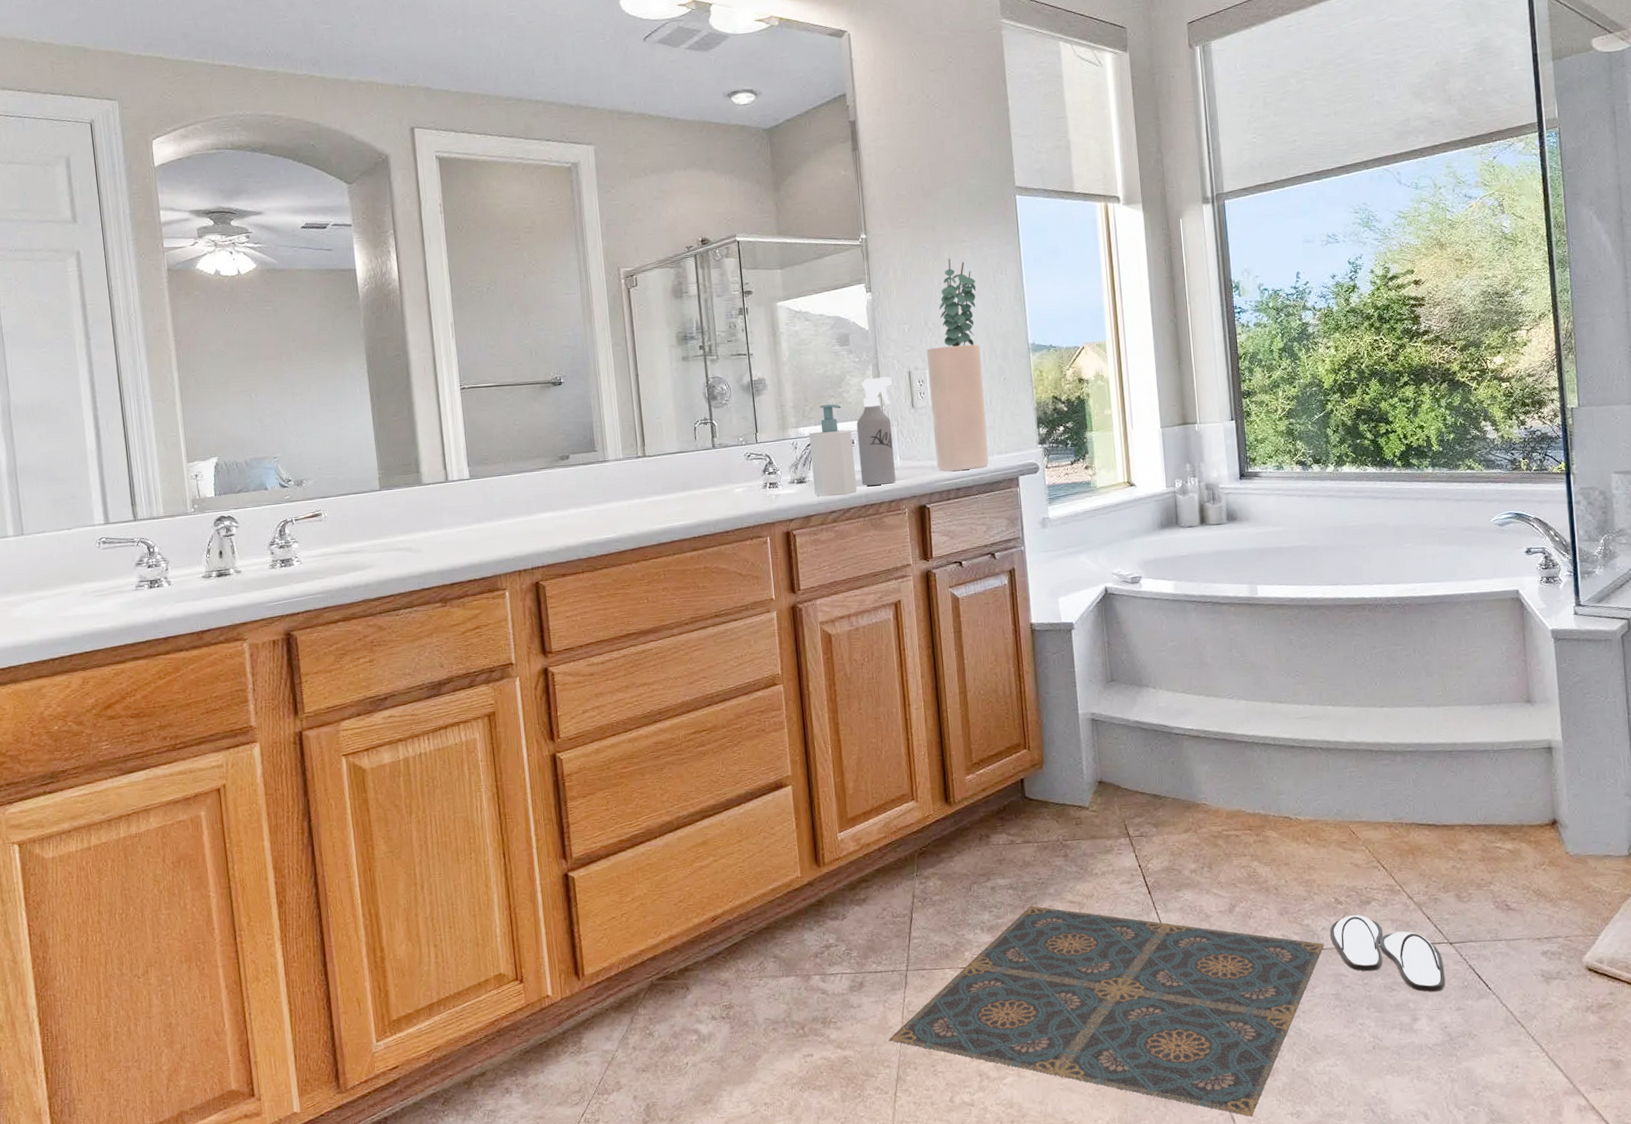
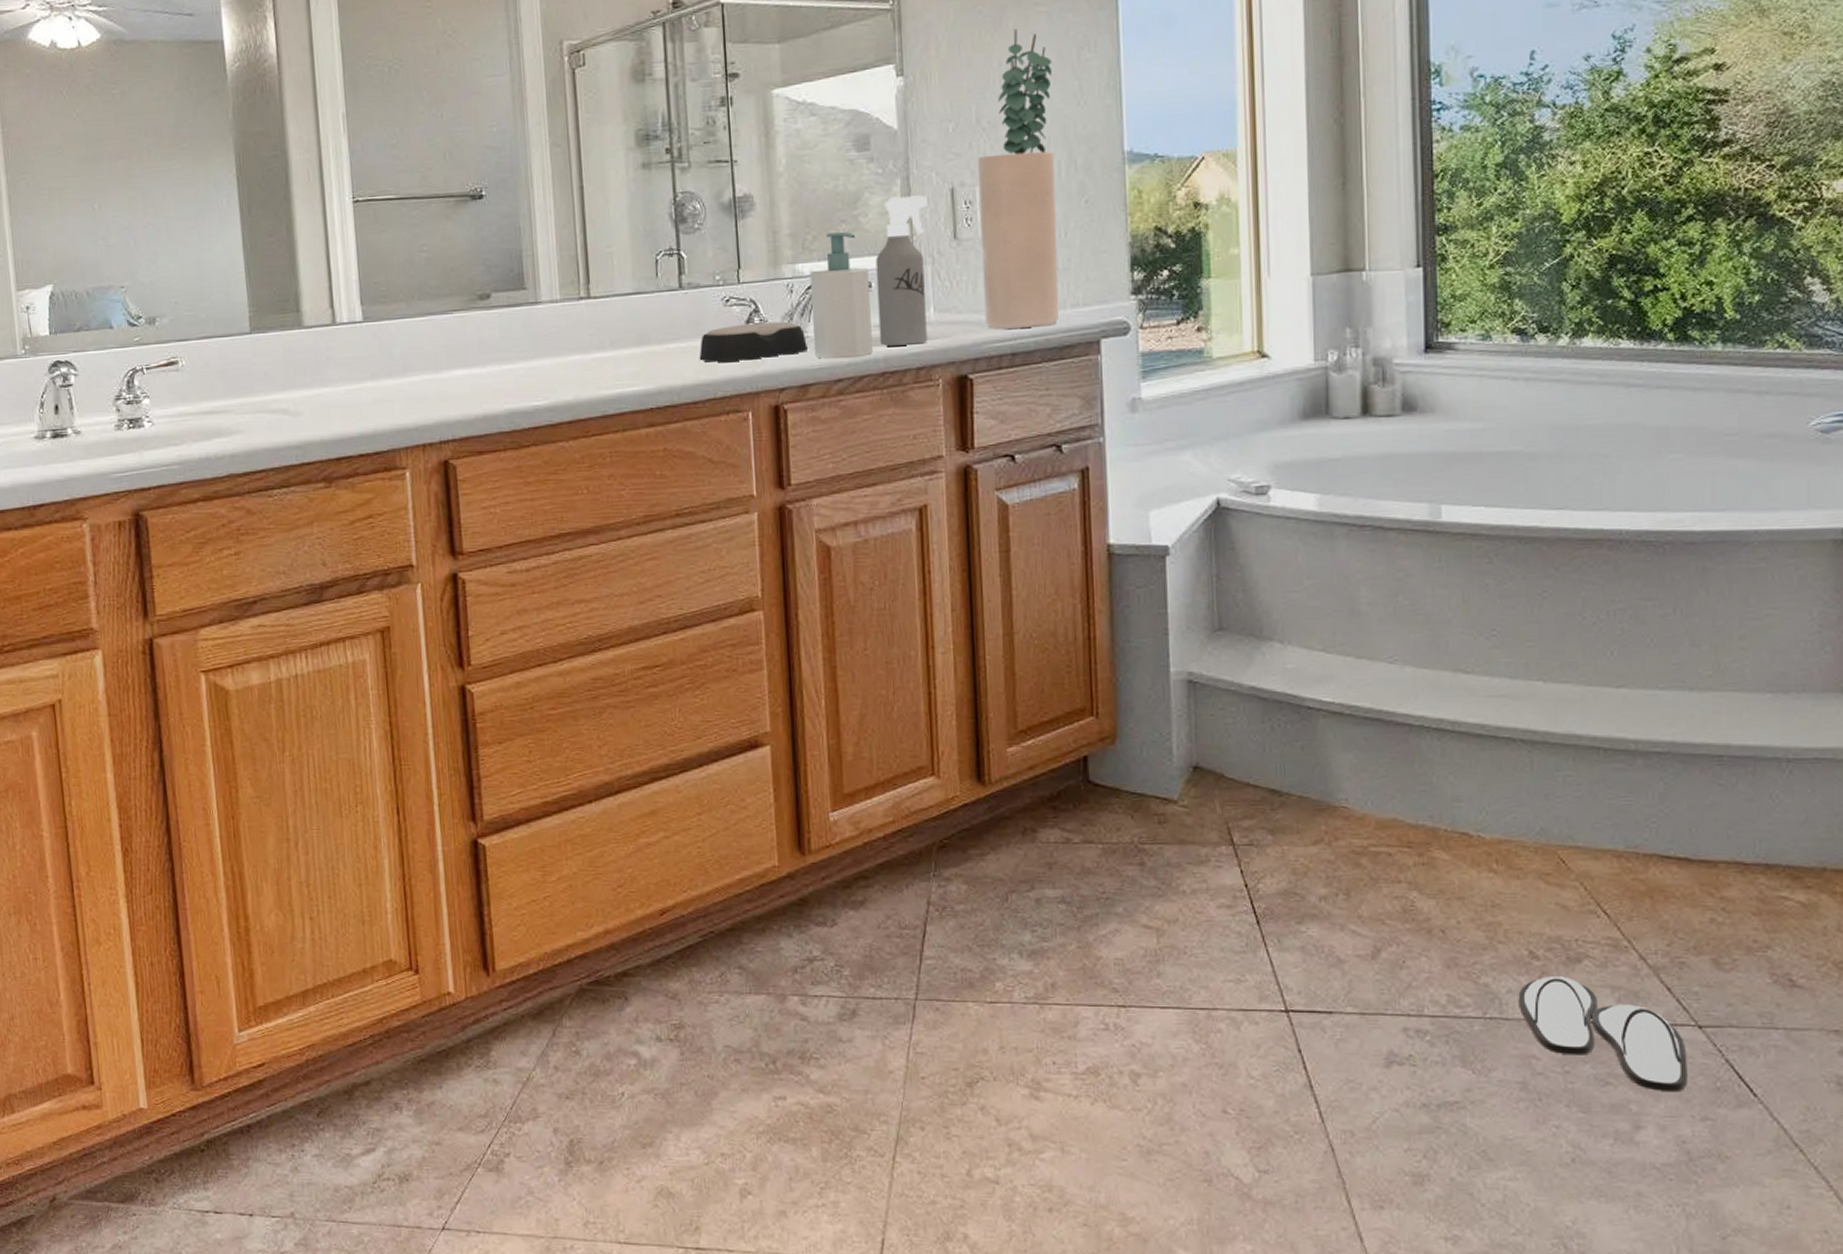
soap dish: none [729,470,810,502] -> present [699,321,809,363]
bath mat: present [889,905,1324,1117] -> none [888,928,1509,1236]

